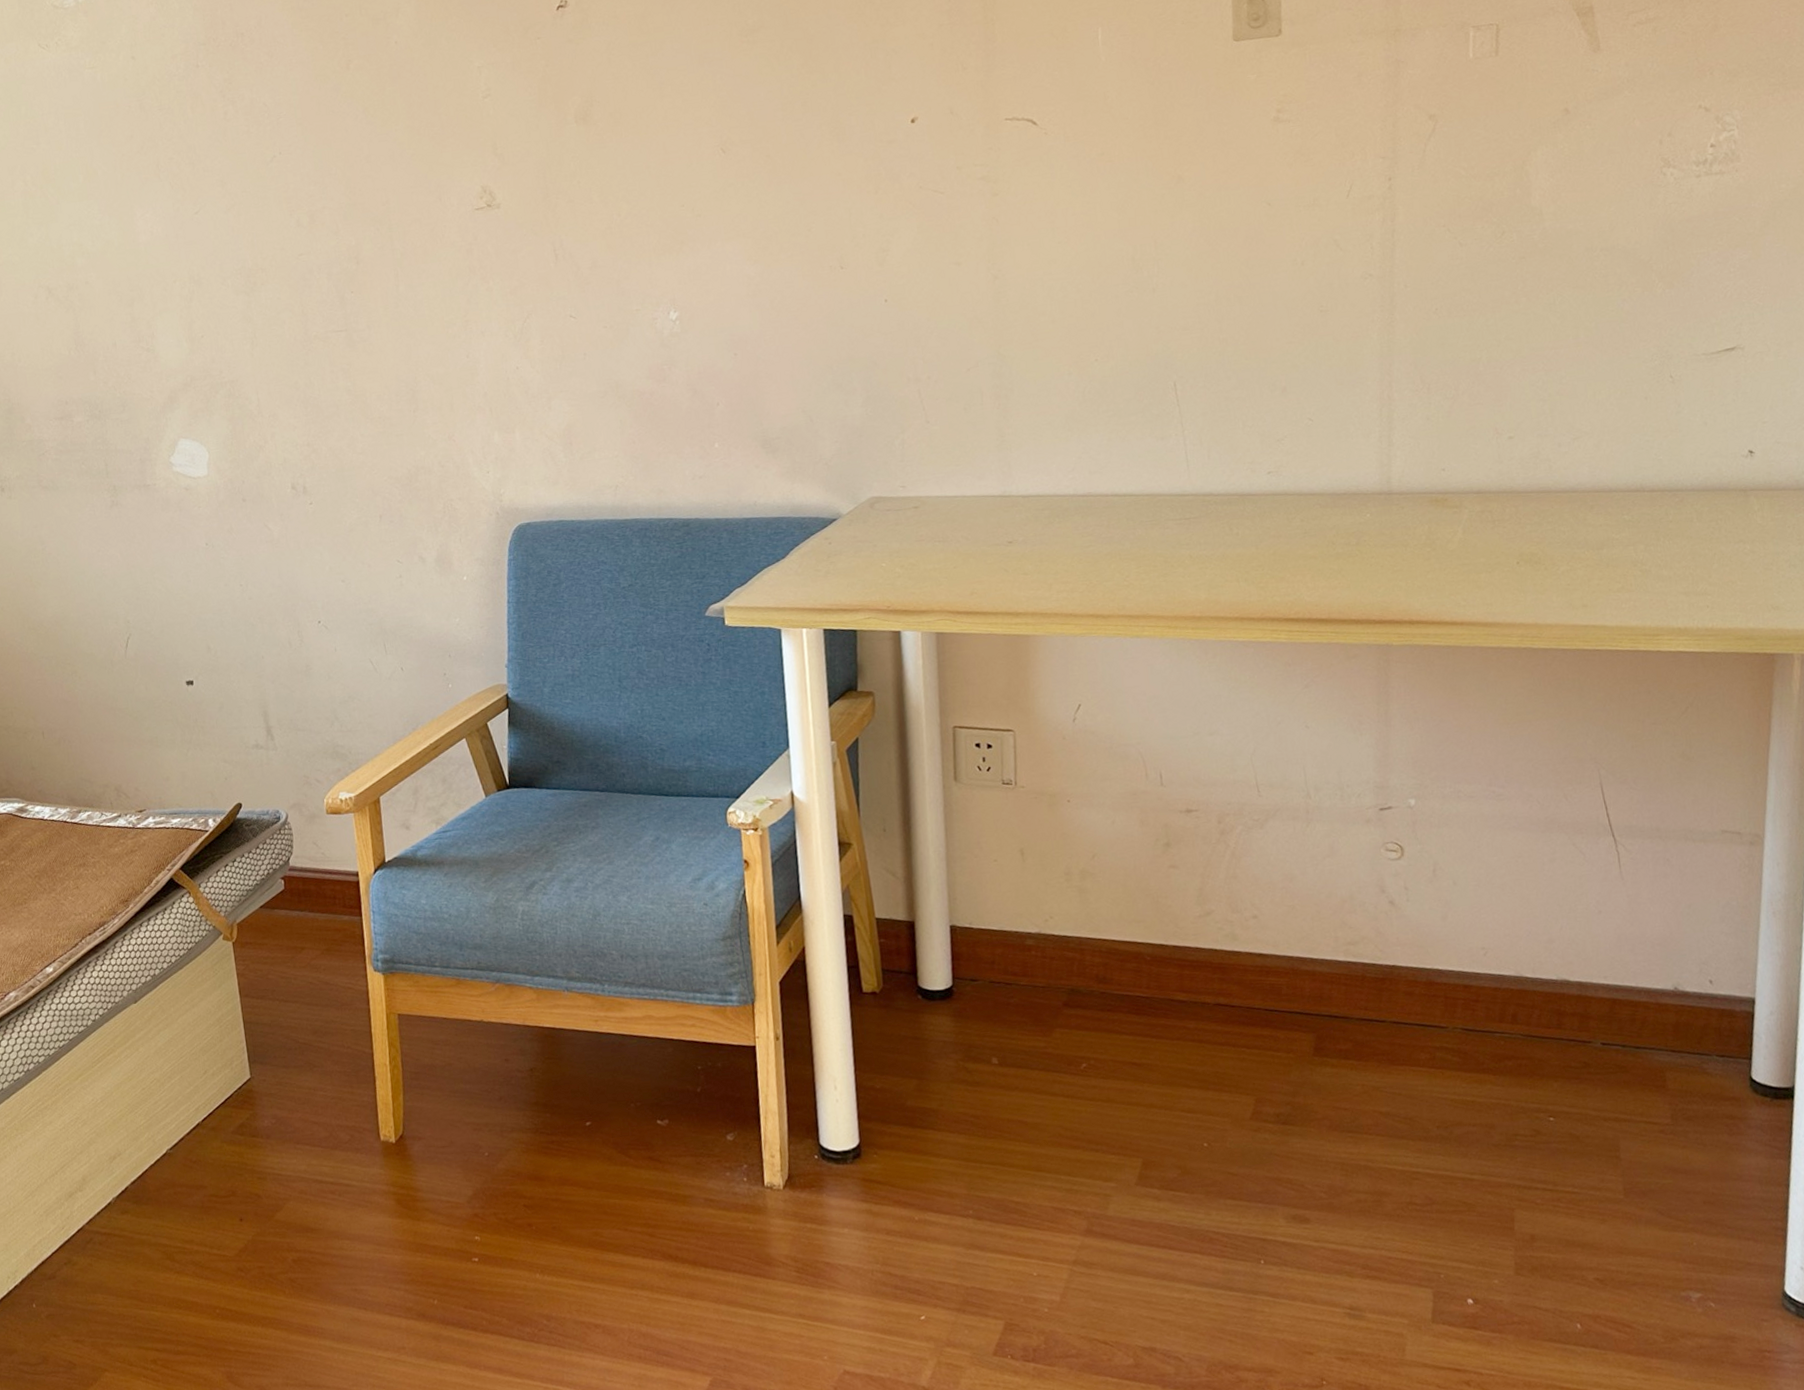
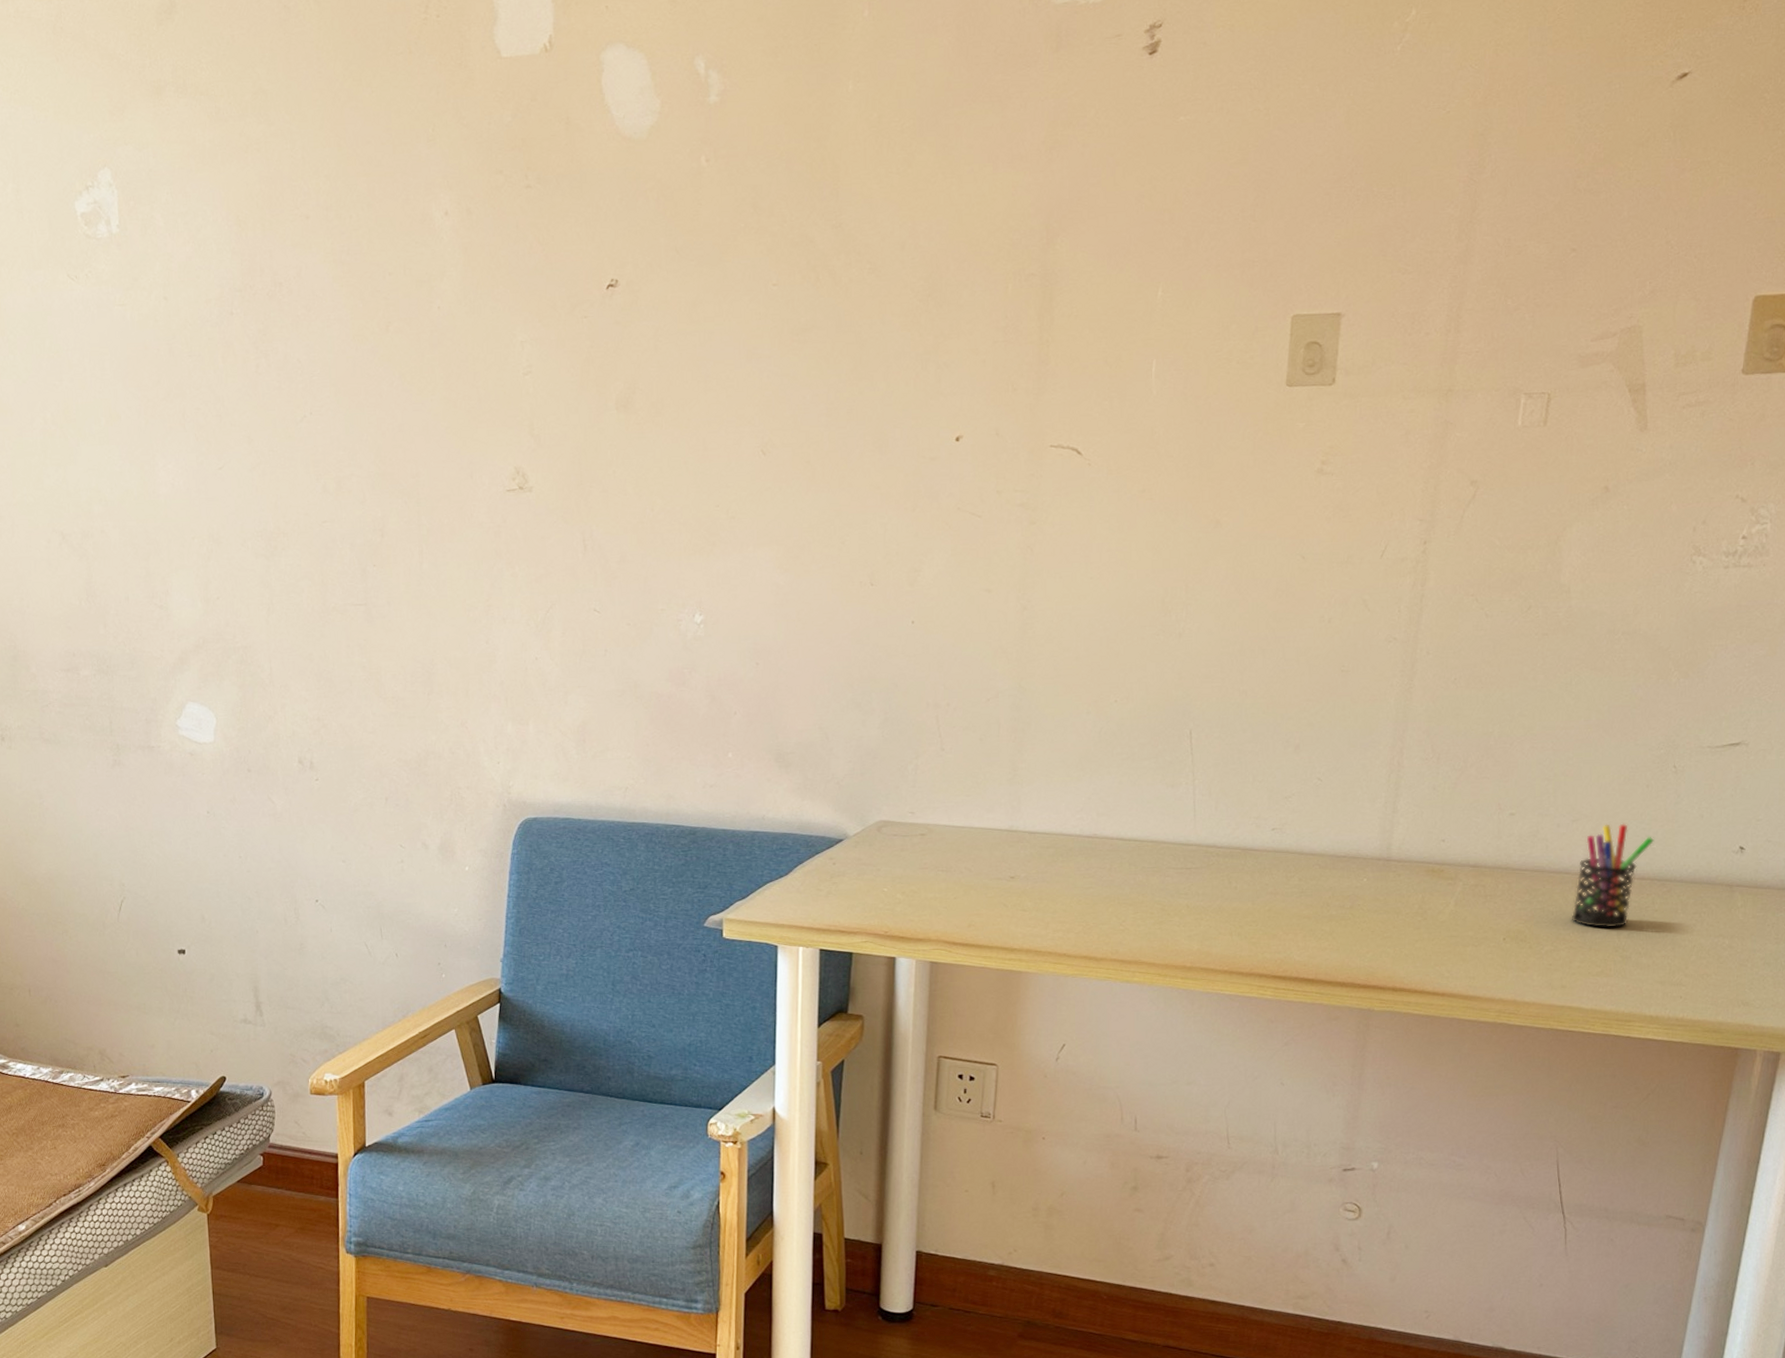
pen holder: none [1584,437,1660,544] -> present [1571,823,1655,928]

